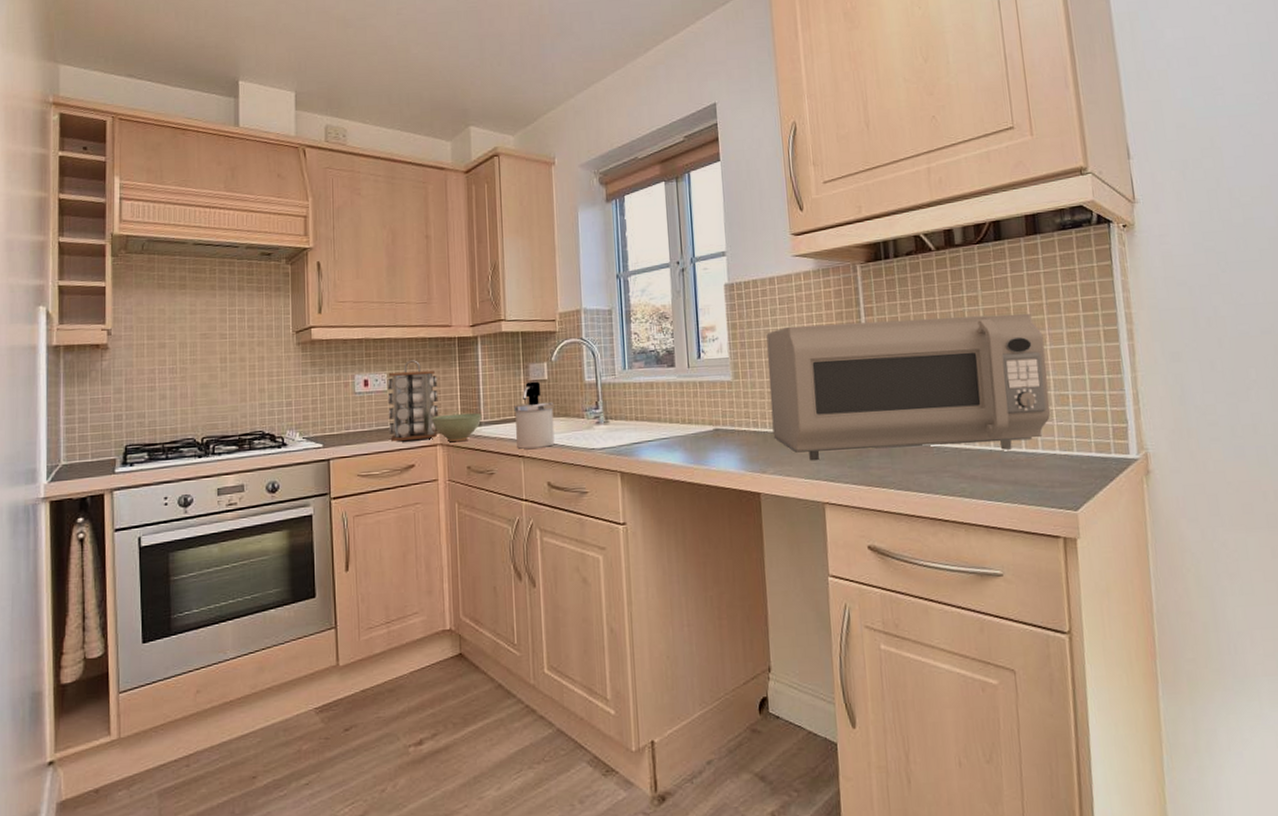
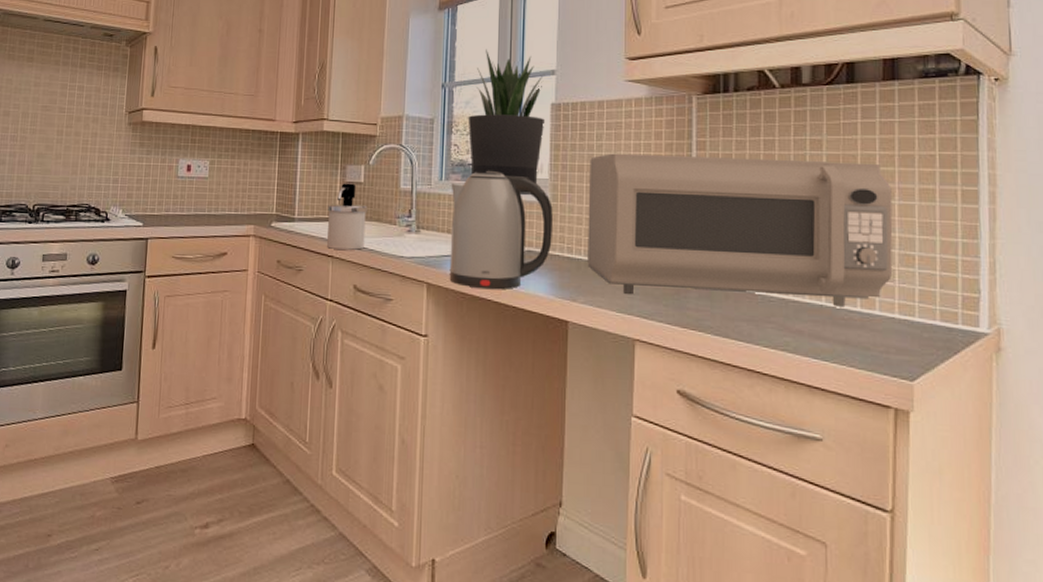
spice rack: present [387,360,439,442] -> none [205,150,257,230]
bowl: present [431,412,482,443] -> none [247,207,296,236]
kettle: none [634,354,738,472] -> present [449,170,553,290]
planter: none [645,236,720,375] -> present [468,49,545,195]

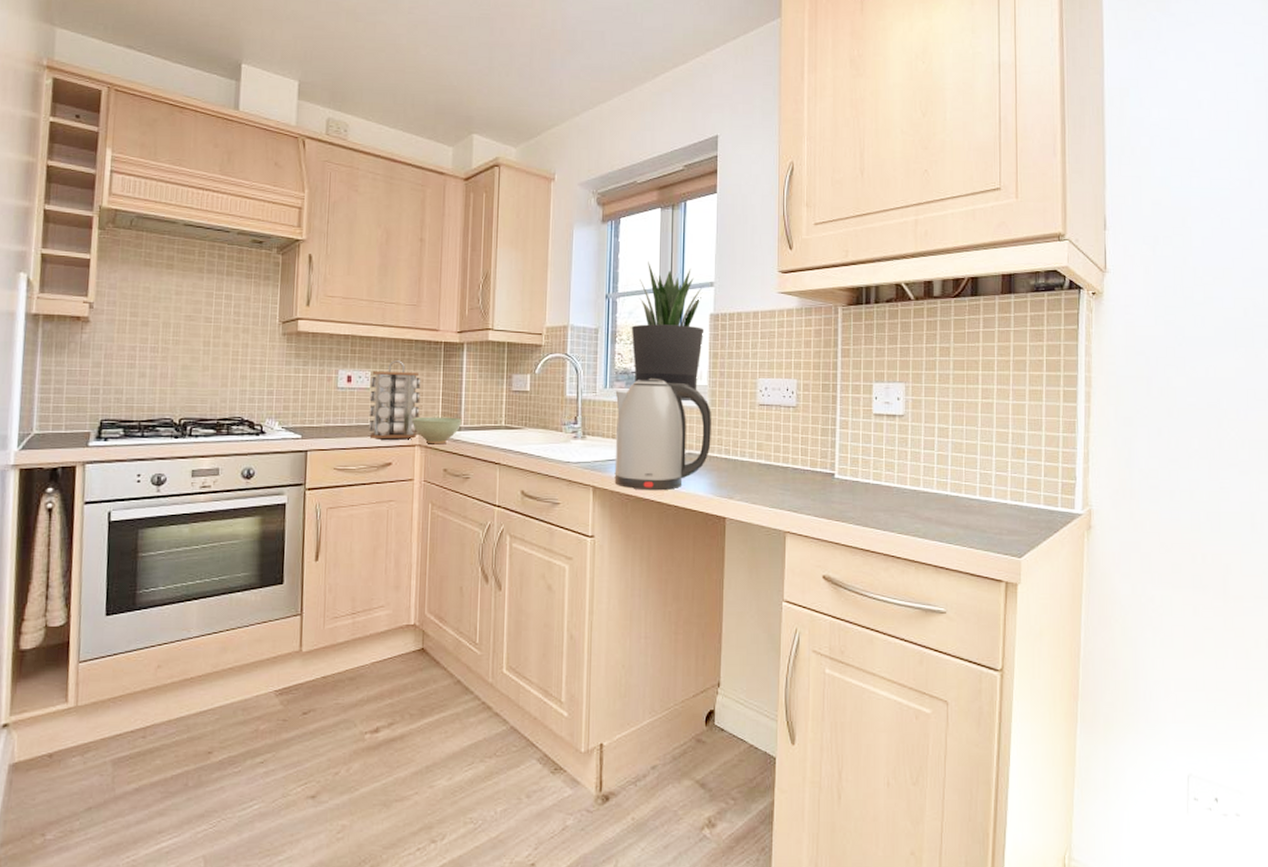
spice rack: none [205,150,257,230] -> present [368,360,421,440]
bowl: none [247,207,296,236] -> present [411,416,462,445]
soap dispenser: present [327,183,368,250] -> none [494,392,534,457]
microwave: present [587,153,893,307] -> none [743,360,1007,496]

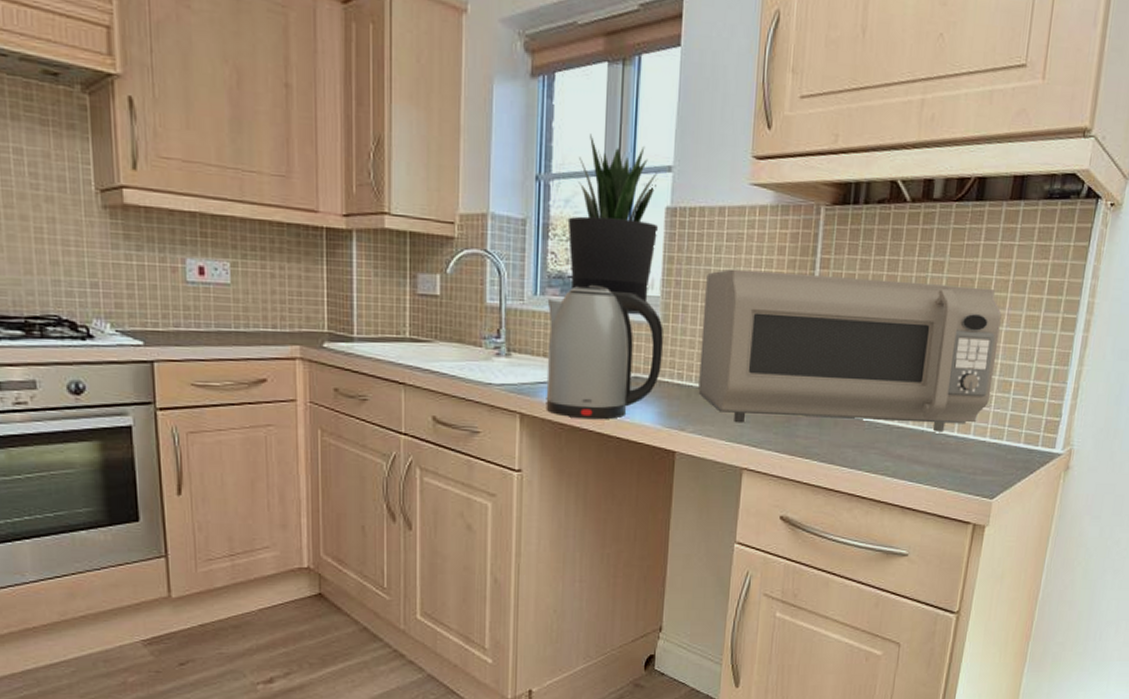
spice rack: present [368,360,421,440] -> none [230,249,299,351]
bowl: present [411,416,462,445] -> none [289,323,355,358]
microwave: none [743,360,1007,496] -> present [698,268,1002,432]

